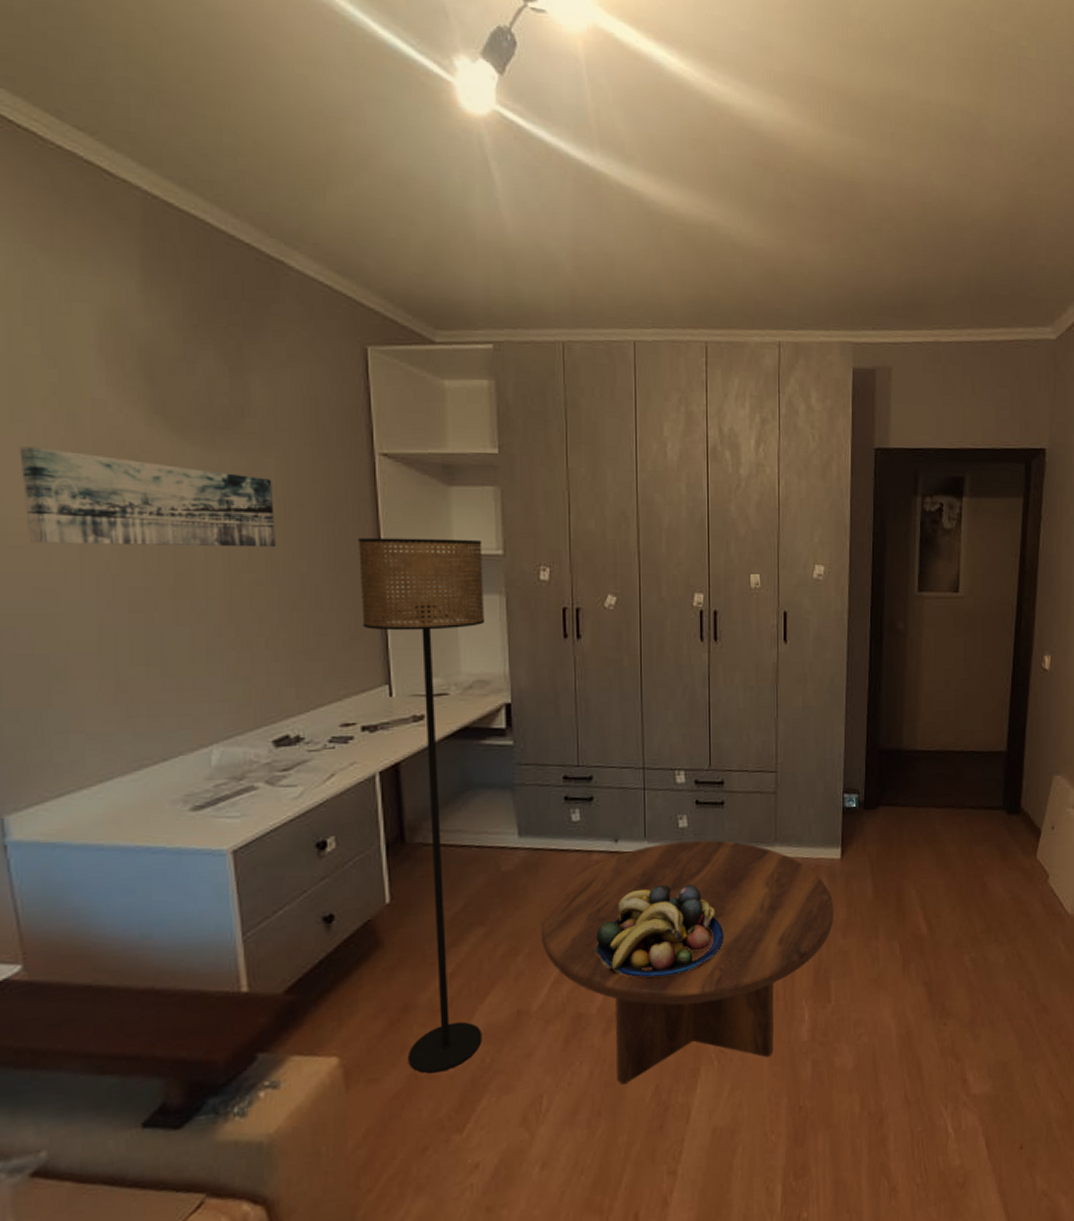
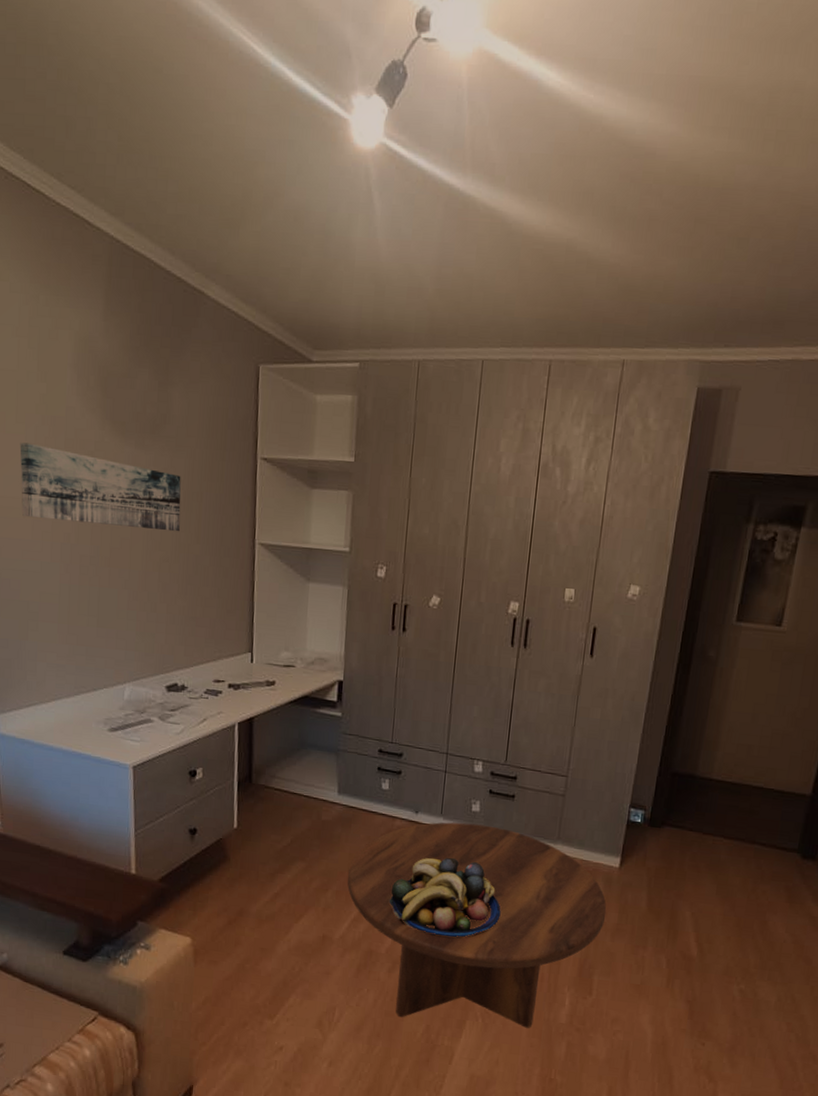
floor lamp: present [358,538,485,1074] -> none [236,528,334,969]

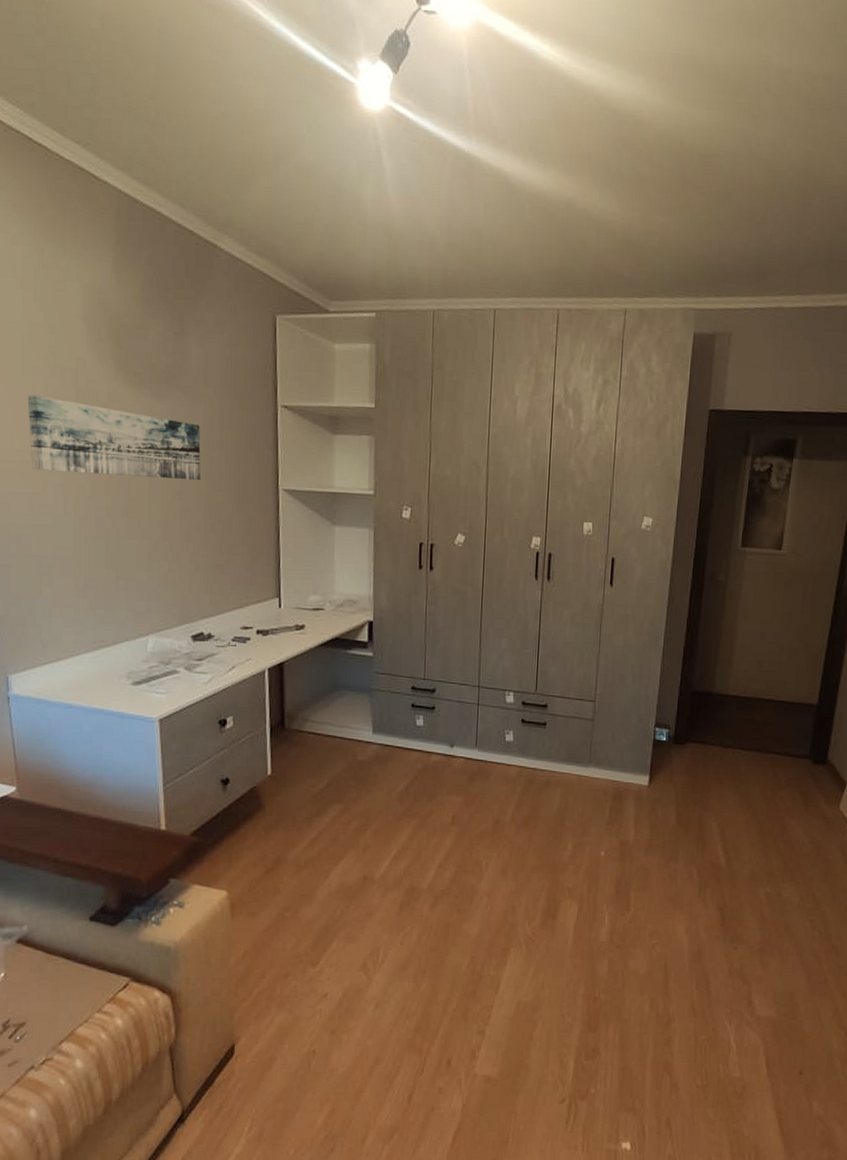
coffee table: present [347,822,607,1028] -> none [386,753,639,952]
fruit bowl: present [388,857,501,938] -> none [428,788,539,867]

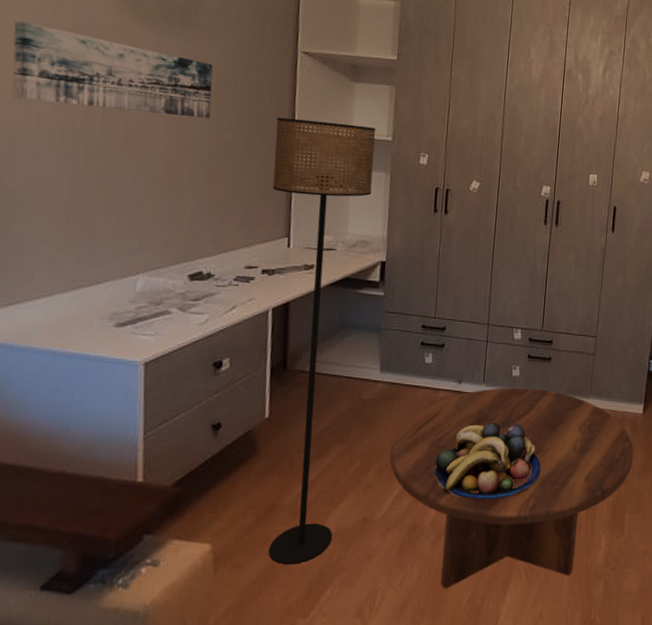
floor lamp: none [261,475,358,916] -> present [268,117,376,565]
coffee table: none [386,753,639,952] -> present [390,388,634,589]
fruit bowl: none [428,788,539,867] -> present [432,422,541,500]

